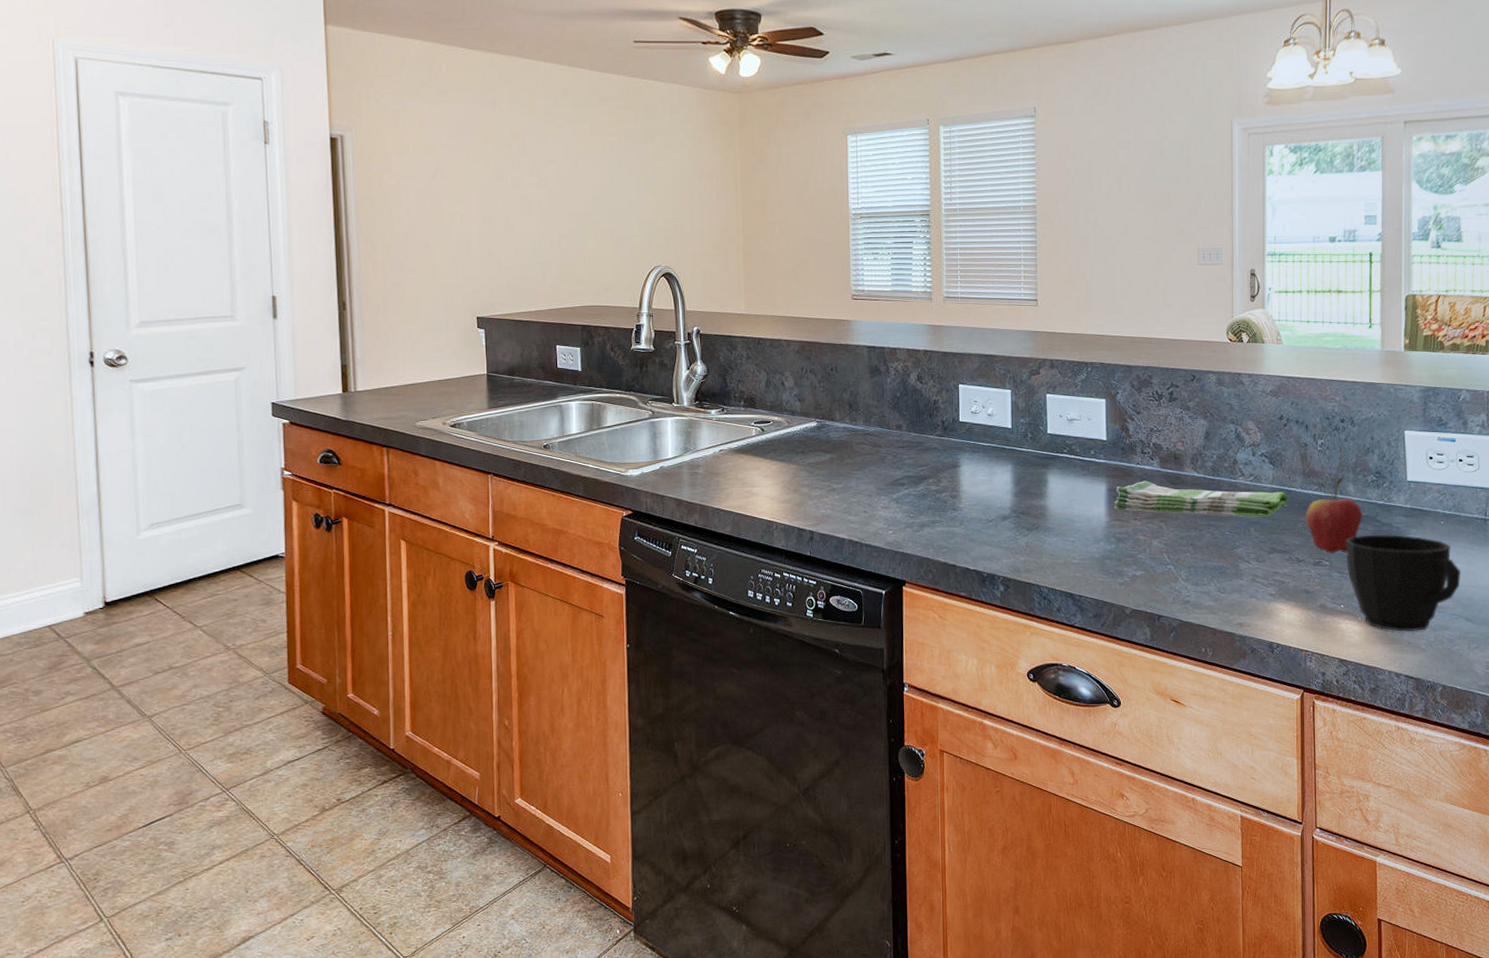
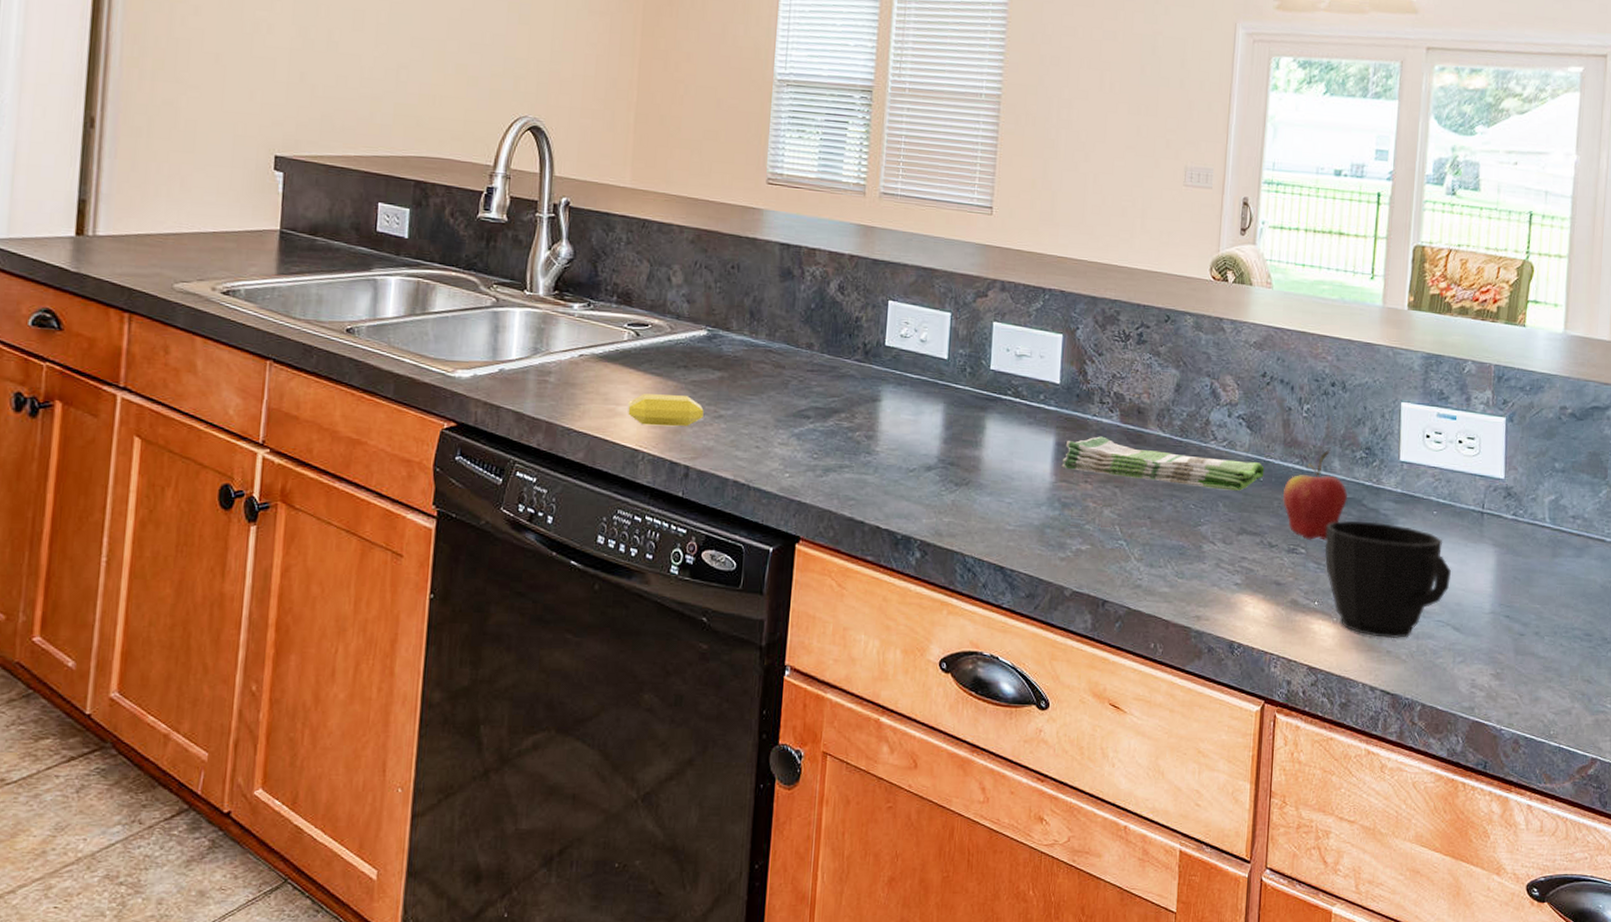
soap bar: none [761,475,820,501] -> present [628,393,704,426]

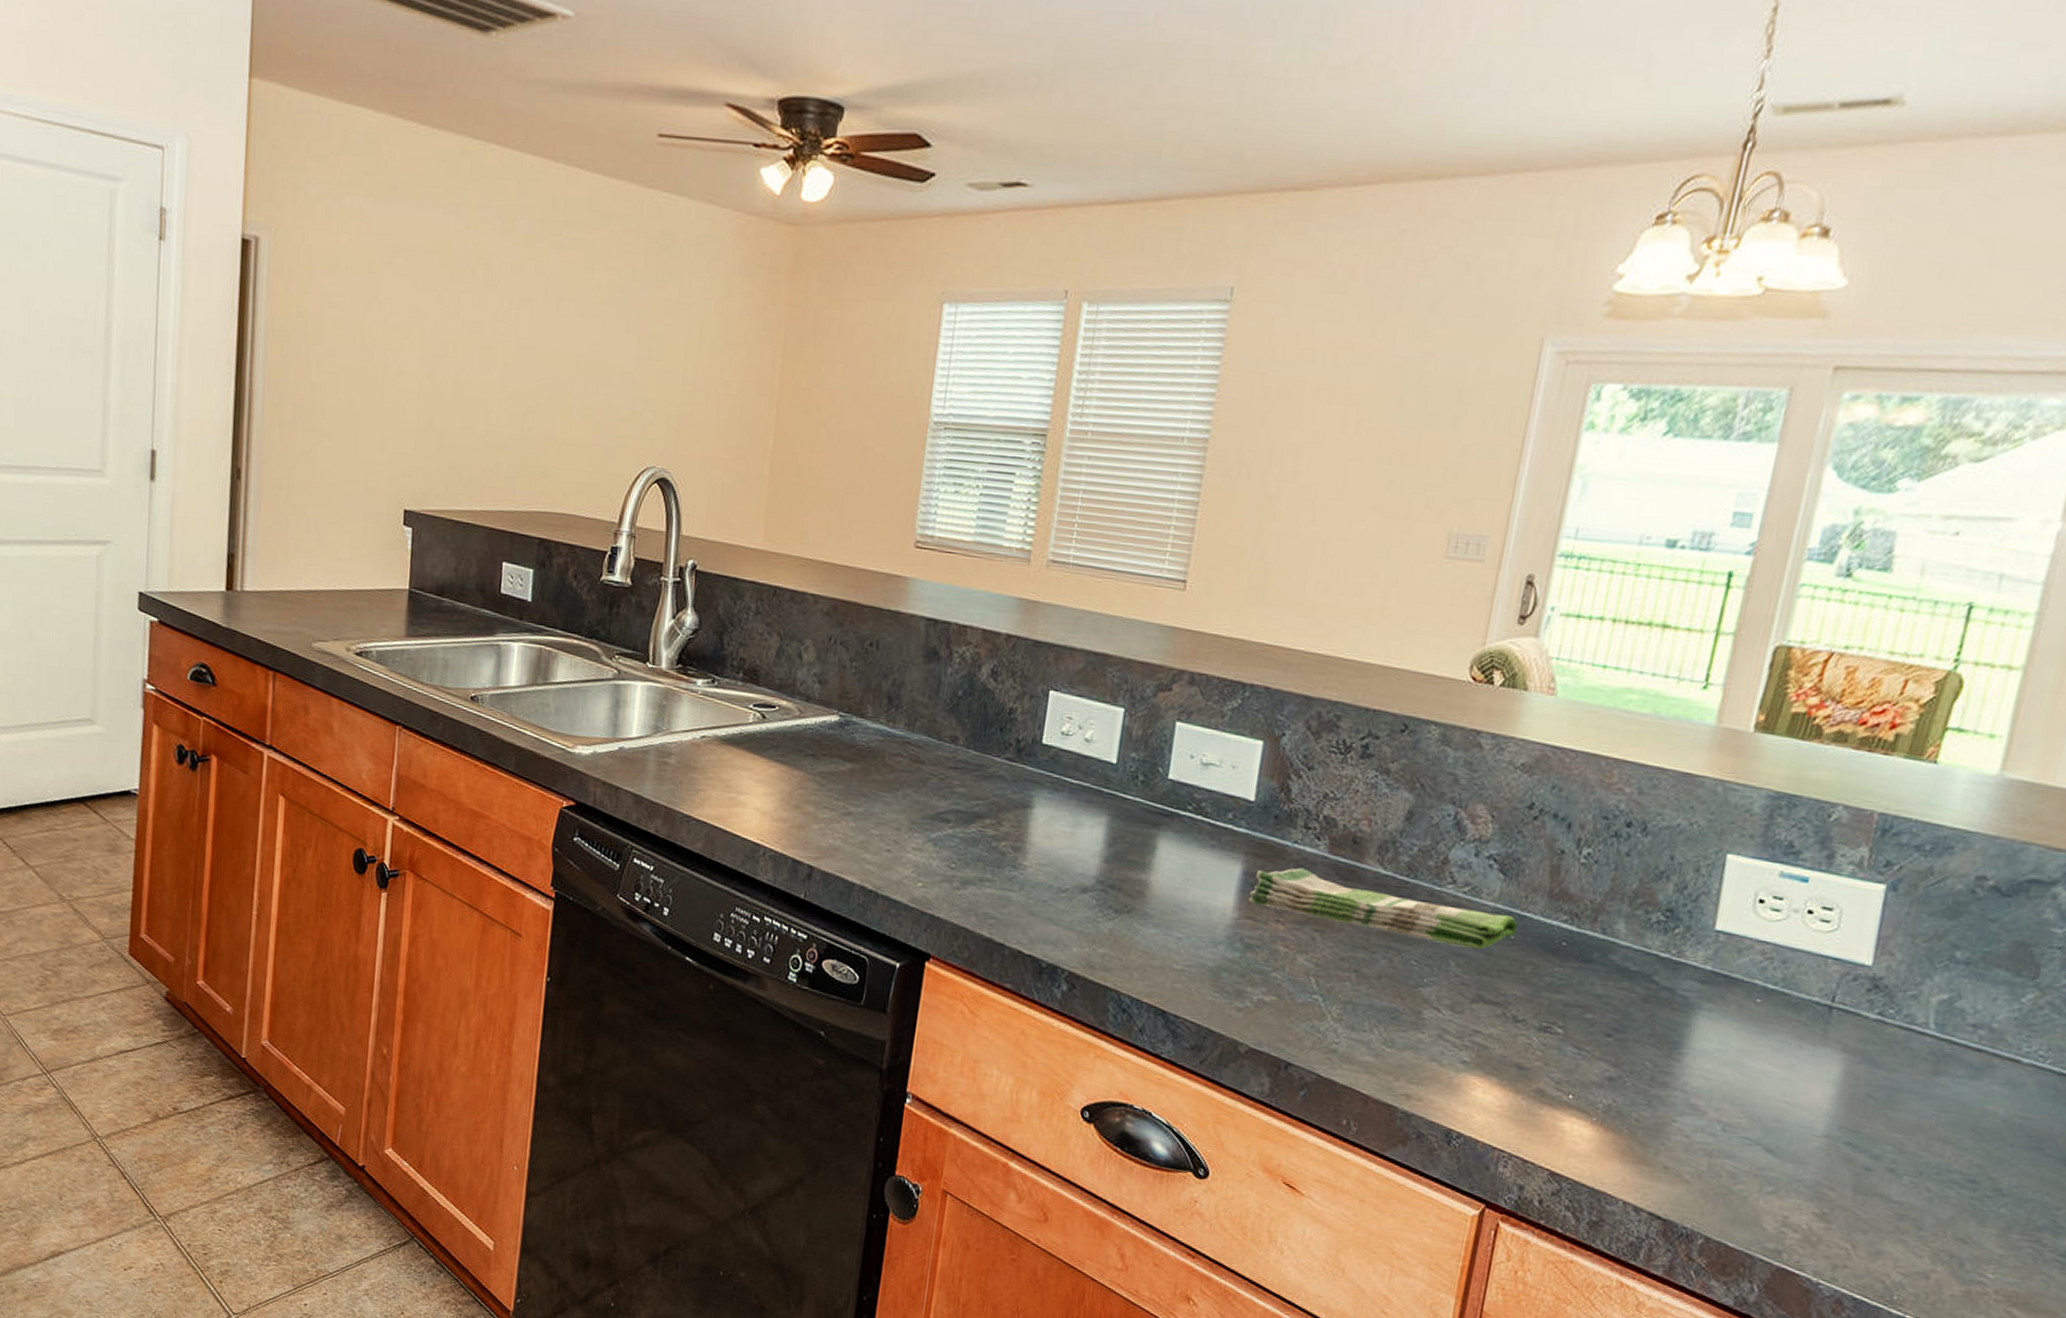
soap bar: present [628,393,704,426] -> none [750,783,832,822]
fruit: present [1282,447,1348,541] -> none [1538,904,1633,1021]
cup: present [1324,520,1451,639] -> none [1589,998,1772,1154]

